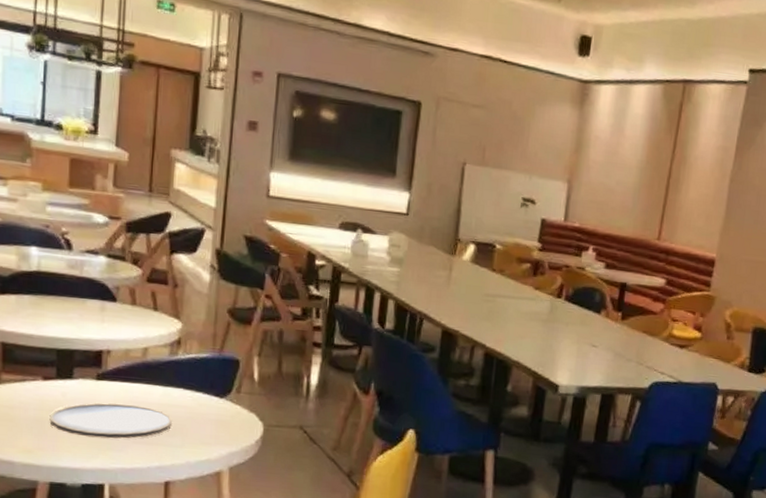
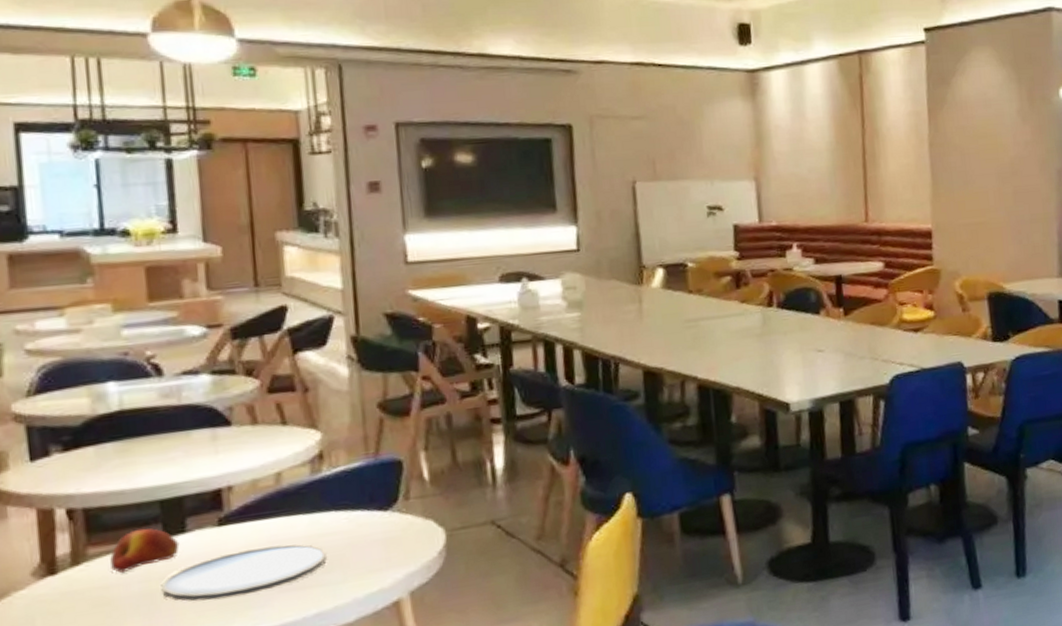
apple: none [16,368,67,400] -> present [110,528,180,574]

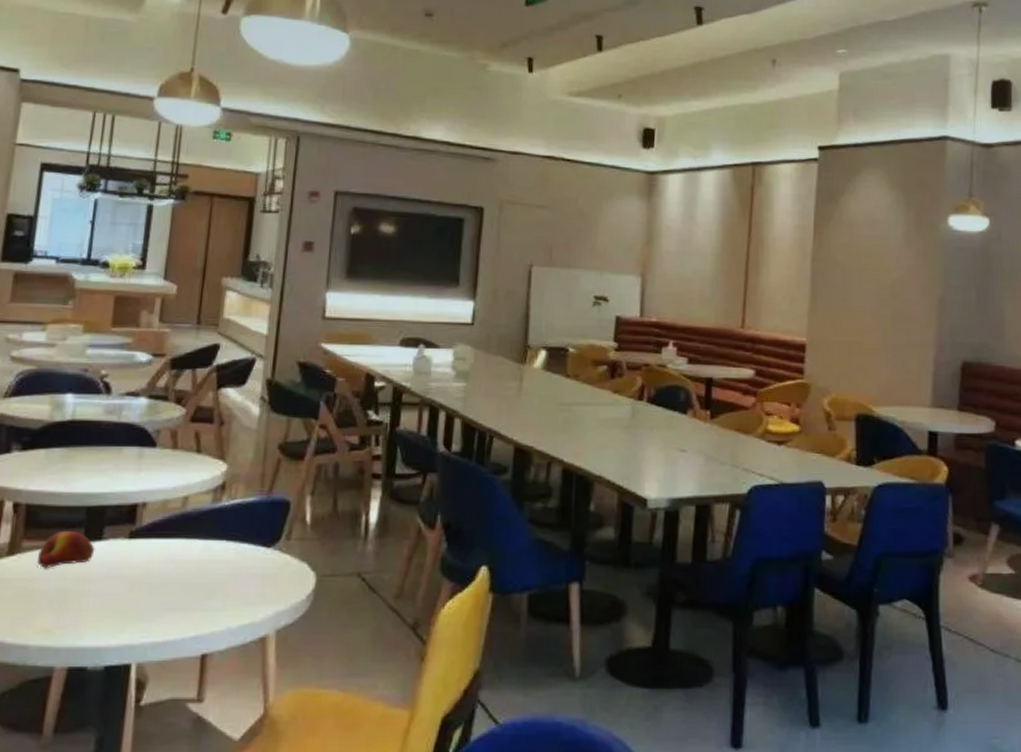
plate: present [161,544,327,602] -> none [72,565,212,608]

